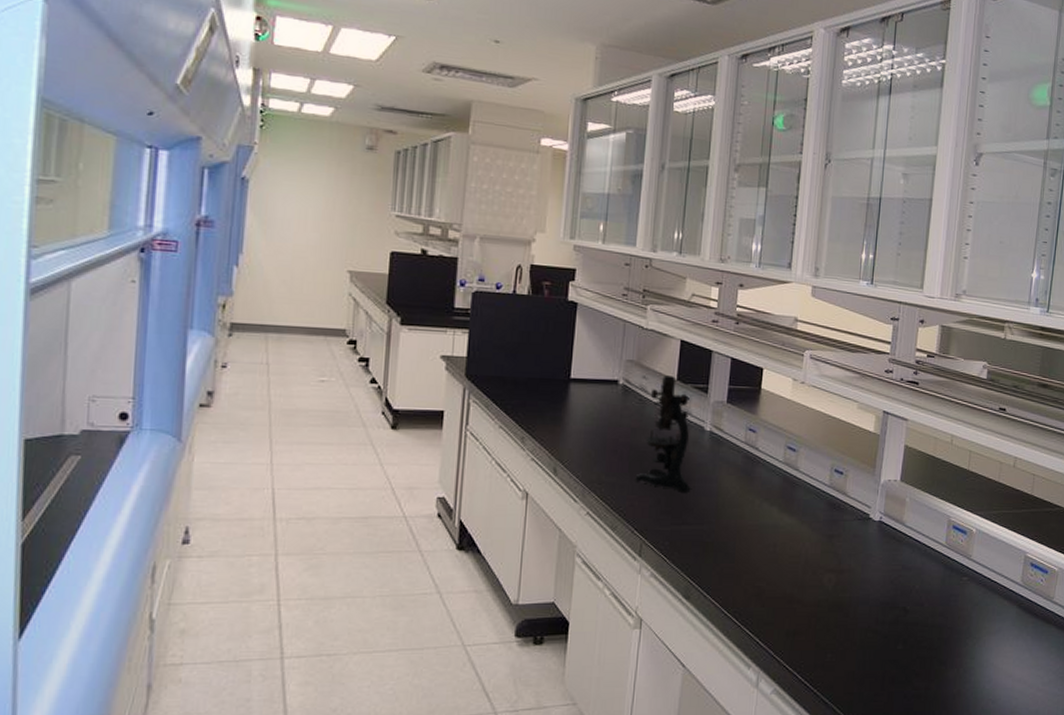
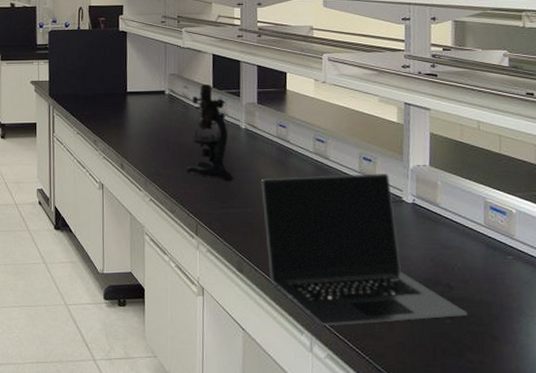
laptop: none [720,487,920,658] -> present [261,174,468,326]

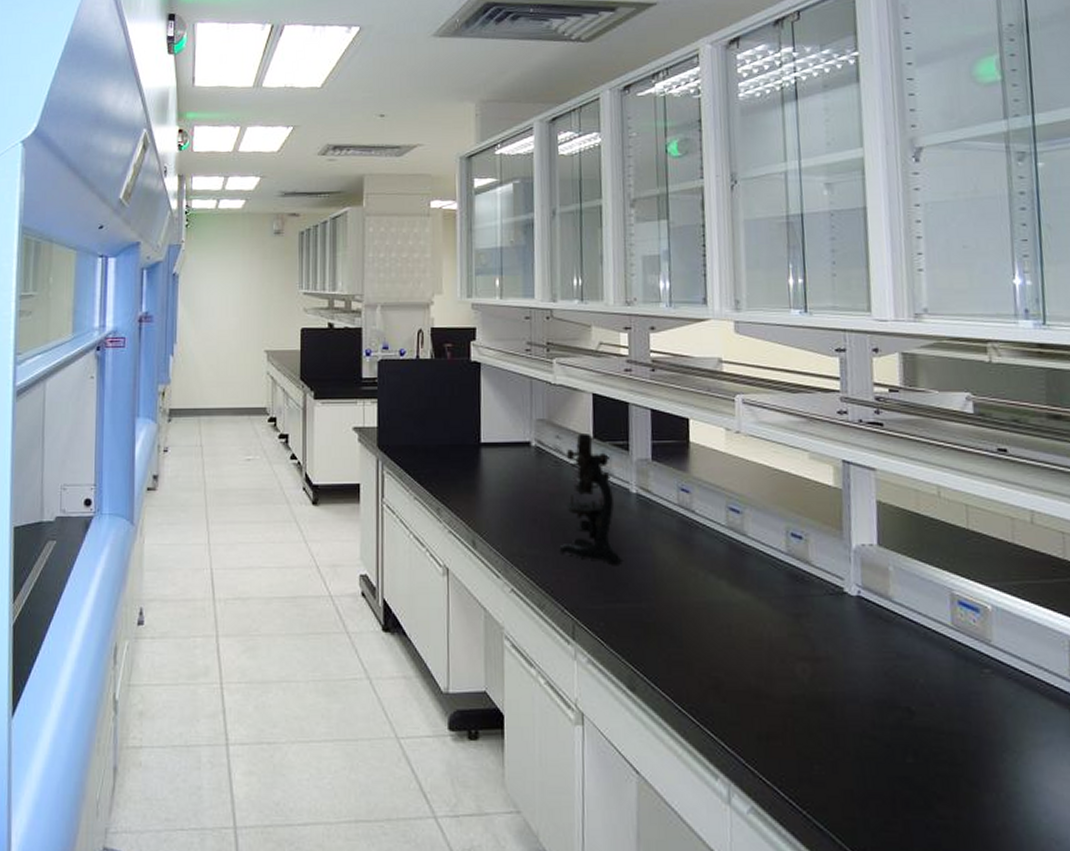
laptop: present [261,174,468,326] -> none [658,555,936,767]

